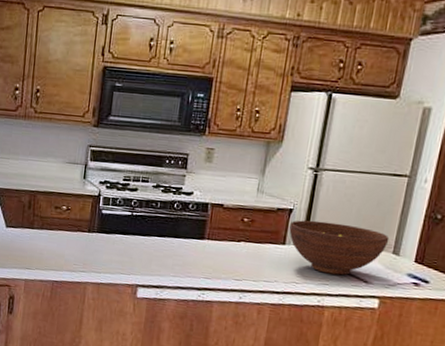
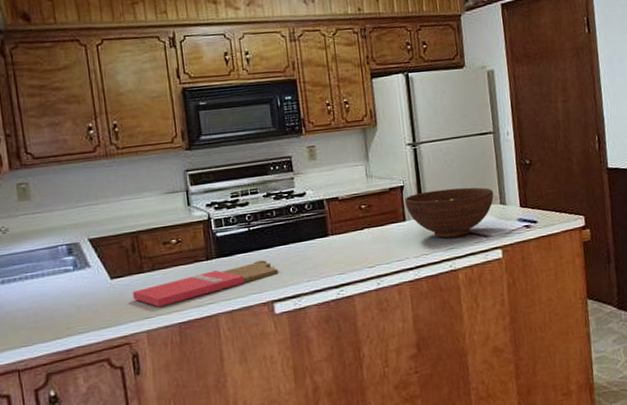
cutting board: none [20,242,149,263] -> present [132,260,278,307]

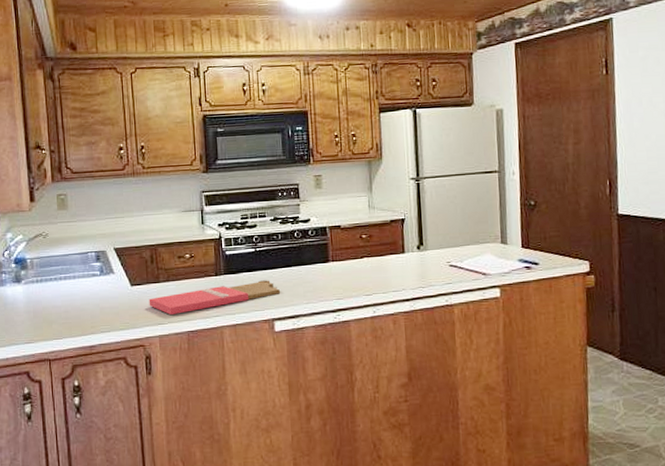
fruit bowl: present [405,187,494,238] -> none [405,224,495,273]

